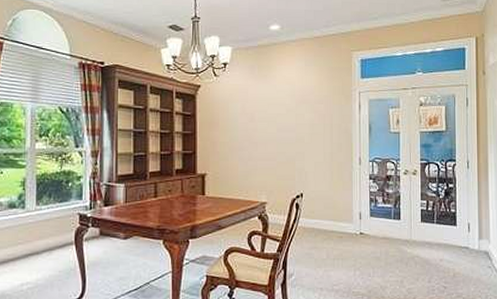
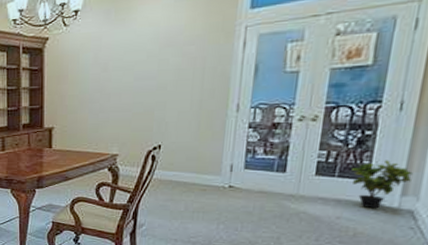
potted plant: none [445,208,483,251] -> present [352,160,413,209]

